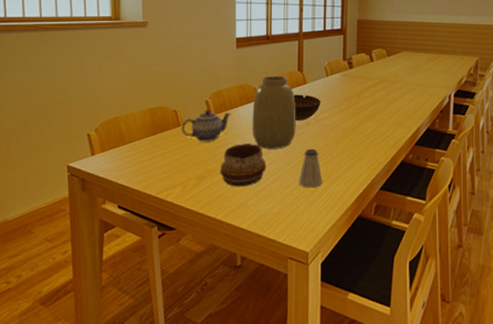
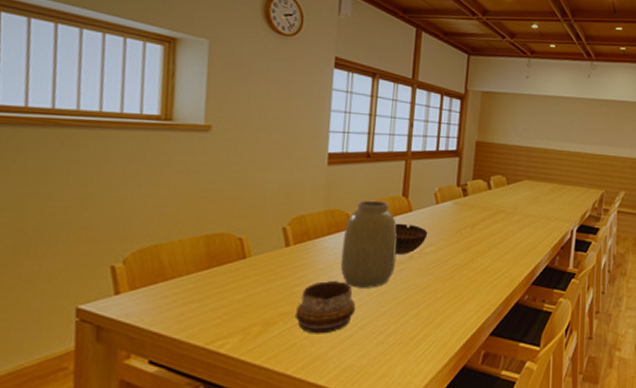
teapot: present [181,109,231,142] -> none [247,238,315,279]
saltshaker: present [299,148,323,188] -> none [395,287,424,334]

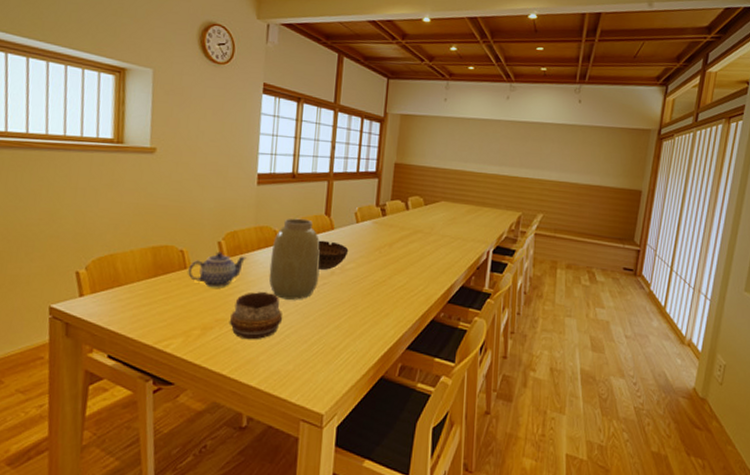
teapot: none [247,238,315,279] -> present [188,251,247,288]

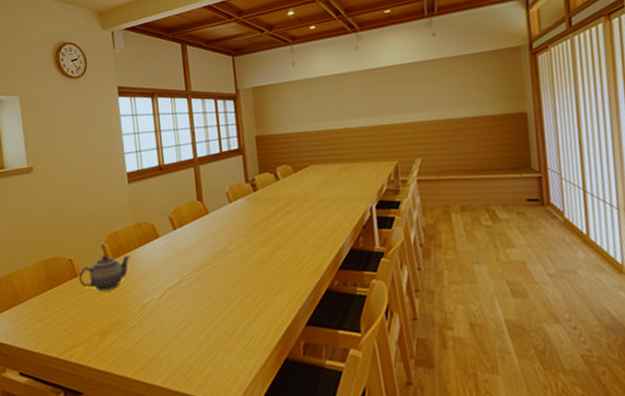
decorative bowl: present [229,292,283,340] -> none [124,287,176,339]
vase: present [269,218,321,300] -> none [152,208,203,292]
bowl: present [318,240,349,270] -> none [195,225,227,256]

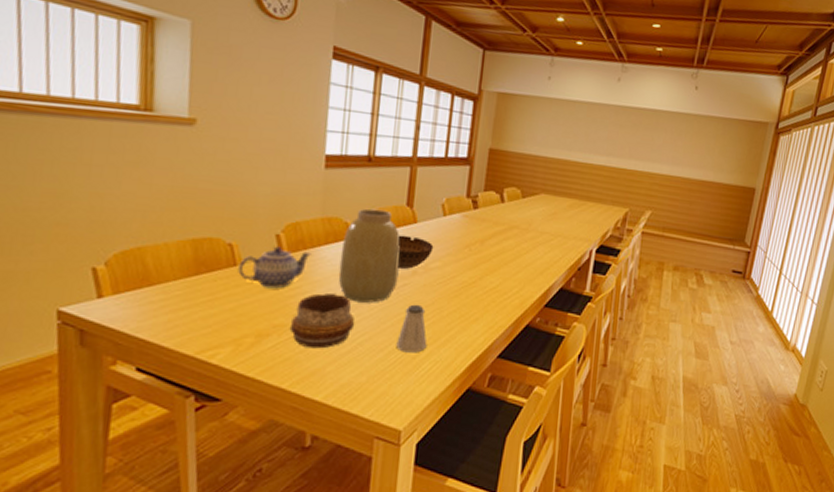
decorative bowl: none [124,287,176,339] -> present [289,293,355,349]
vase: none [152,208,203,292] -> present [338,208,401,303]
bowl: none [195,225,227,256] -> present [397,235,434,269]
saltshaker: none [213,285,240,332] -> present [396,304,428,353]

